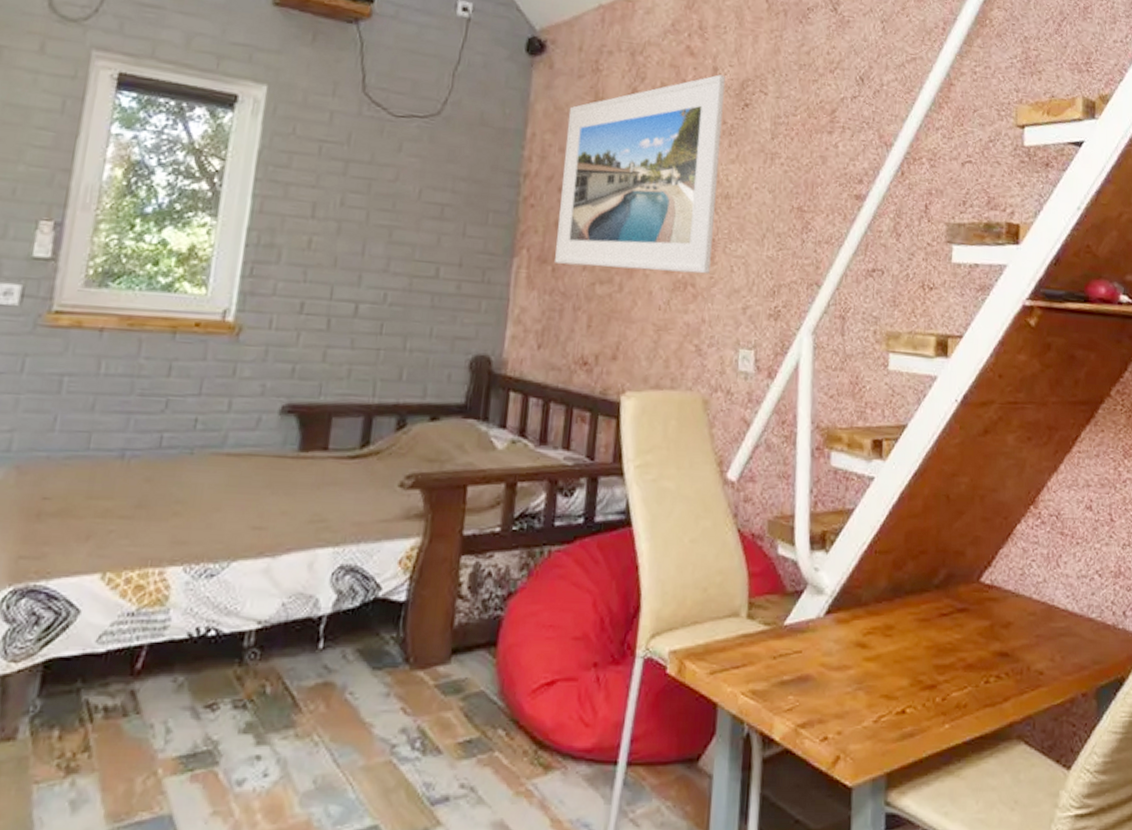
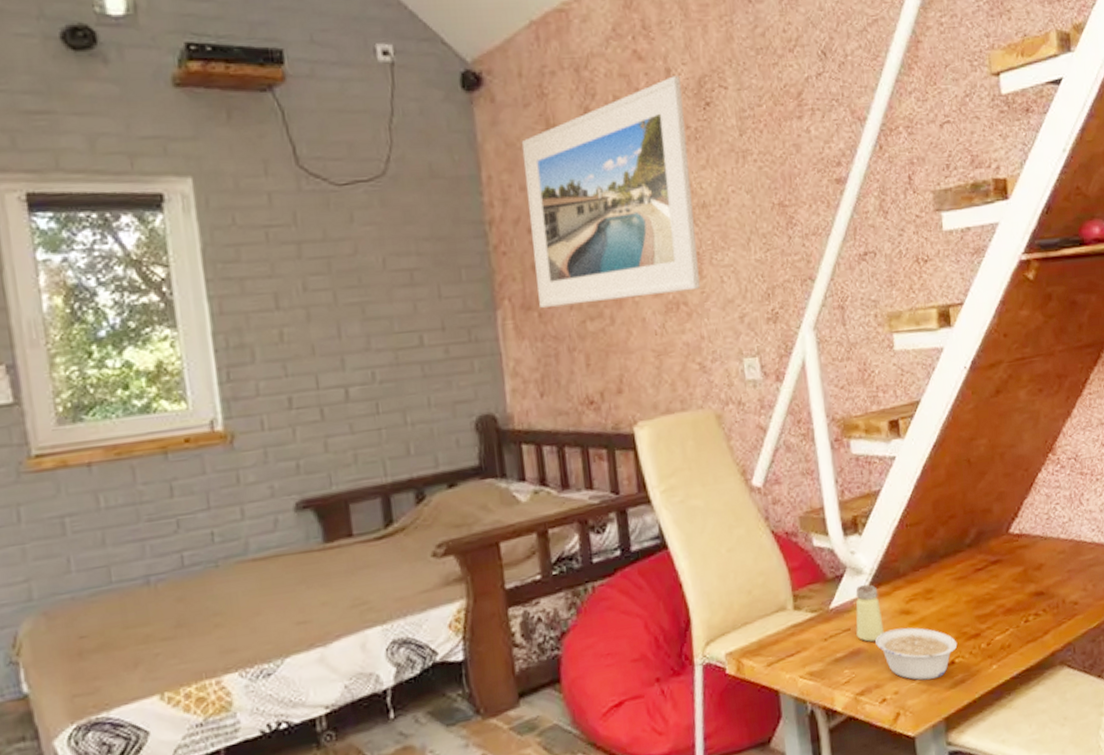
saltshaker: none [807,607,837,670] -> present [855,584,884,642]
legume: none [826,661,911,725] -> present [875,627,958,681]

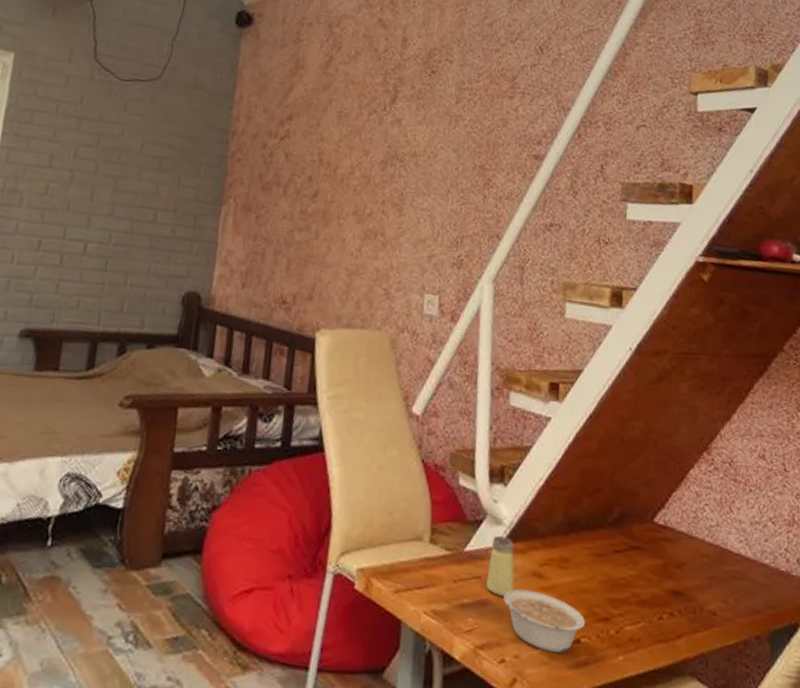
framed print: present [521,76,700,308] -> none [258,44,414,225]

